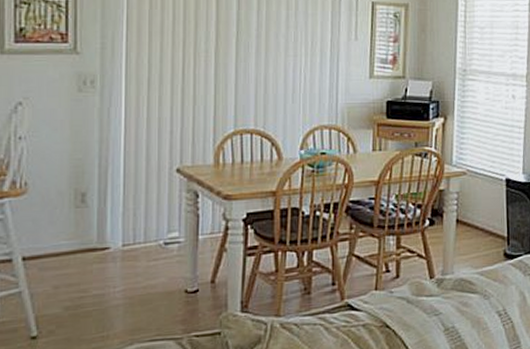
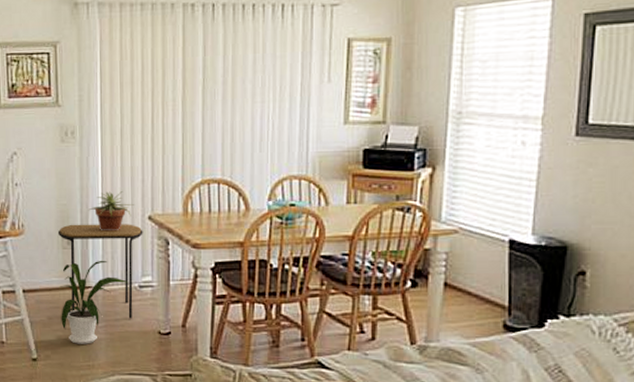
side table: none [69,177,170,280] -> present [57,224,143,319]
house plant: none [70,218,153,314] -> present [60,261,129,344]
potted plant: none [107,143,162,187] -> present [88,191,135,232]

